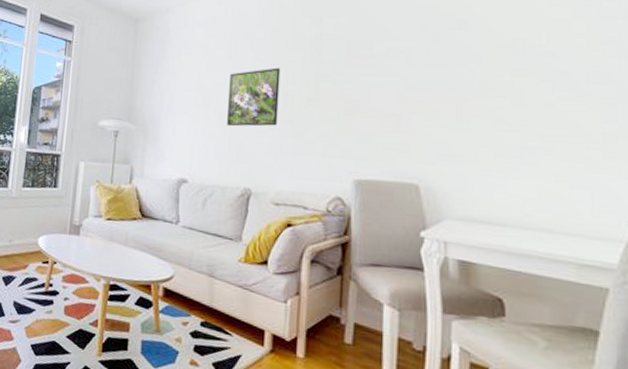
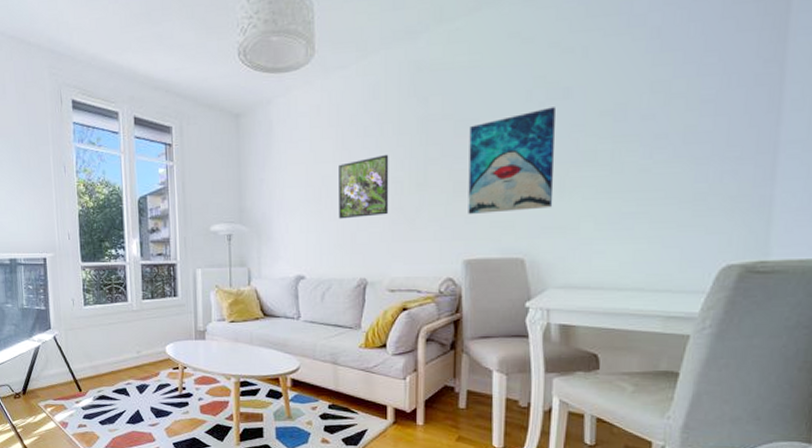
wall art: none [359,36,451,135] -> present [468,107,555,214]

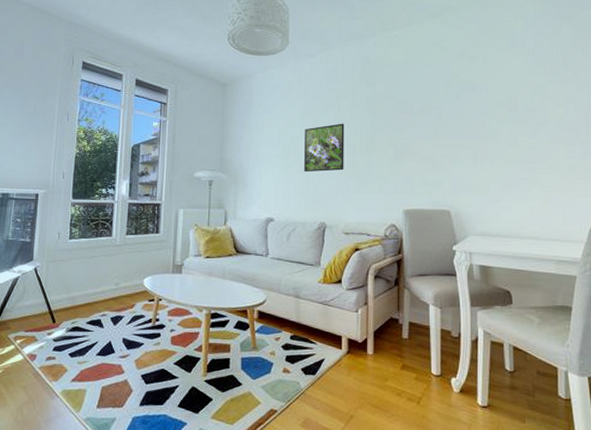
wall art: present [468,107,555,214] -> none [406,97,469,173]

